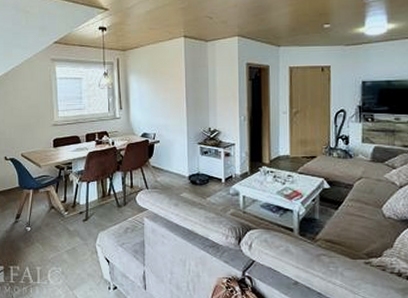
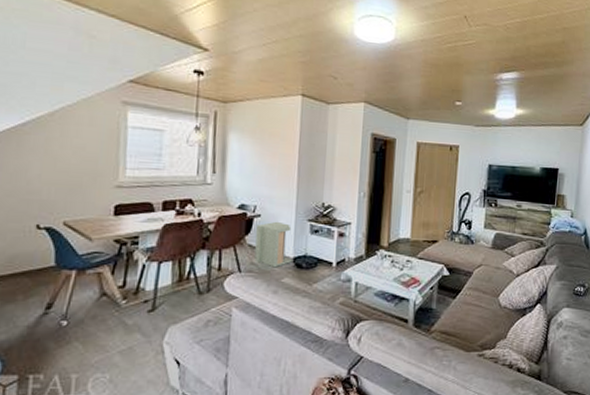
trash can: none [157,145,189,185] -> present [254,221,294,268]

